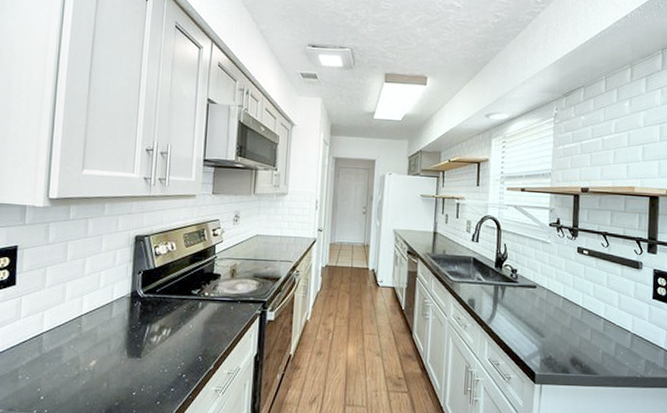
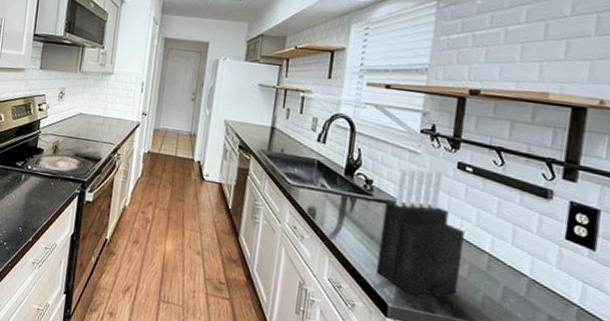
knife block: none [524,256,587,362] -> present [375,168,466,300]

